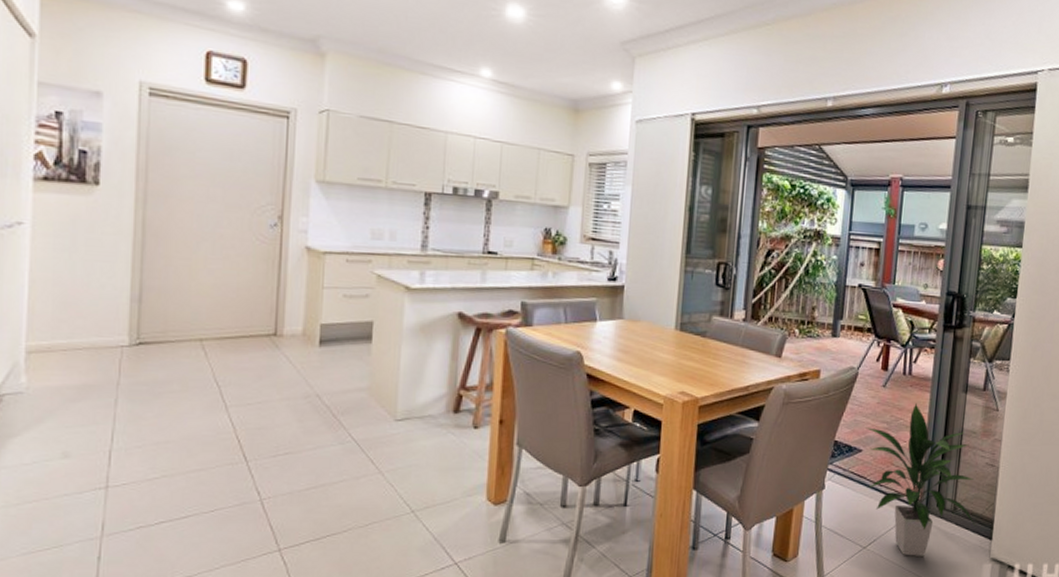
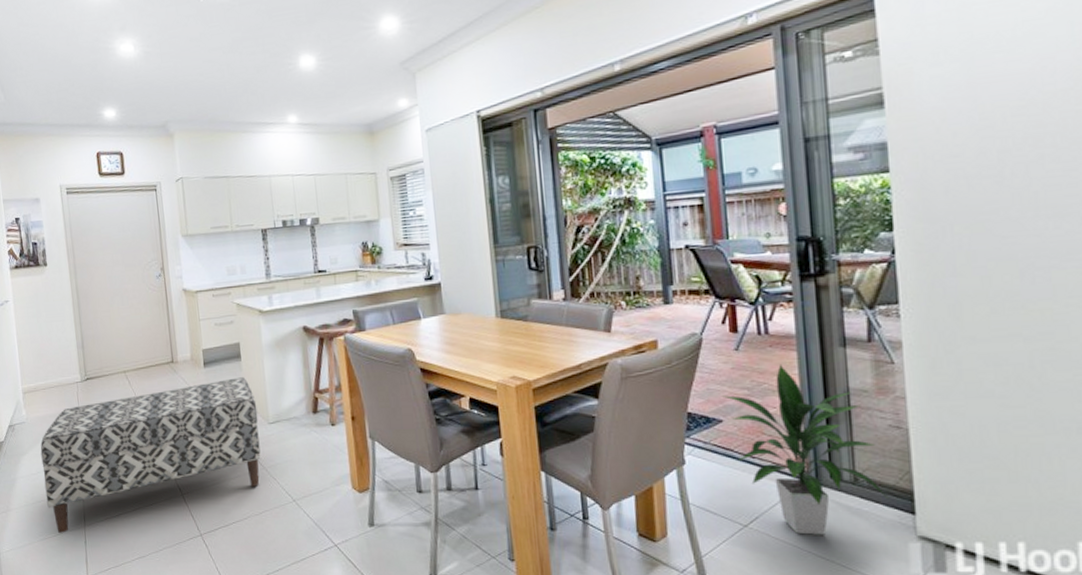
bench: none [42,362,383,545] -> present [40,377,261,533]

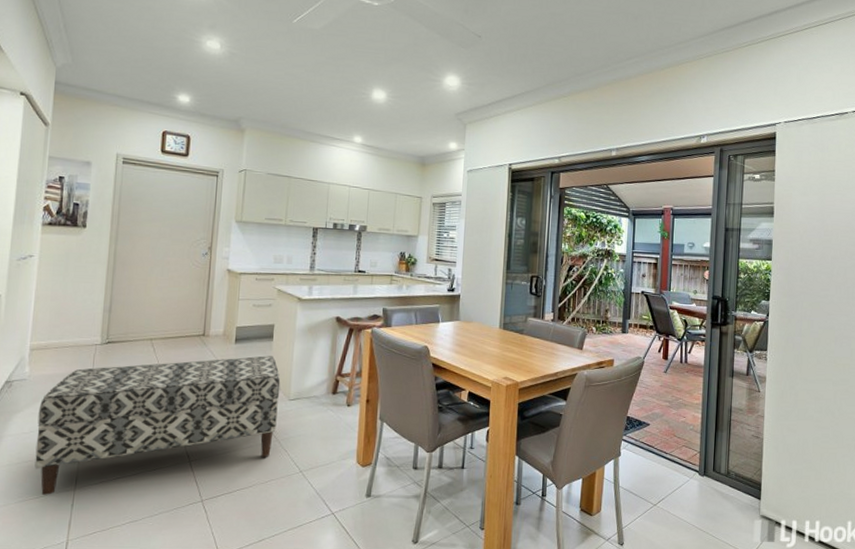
indoor plant: present [722,364,891,535] -> none [652,385,747,513]

